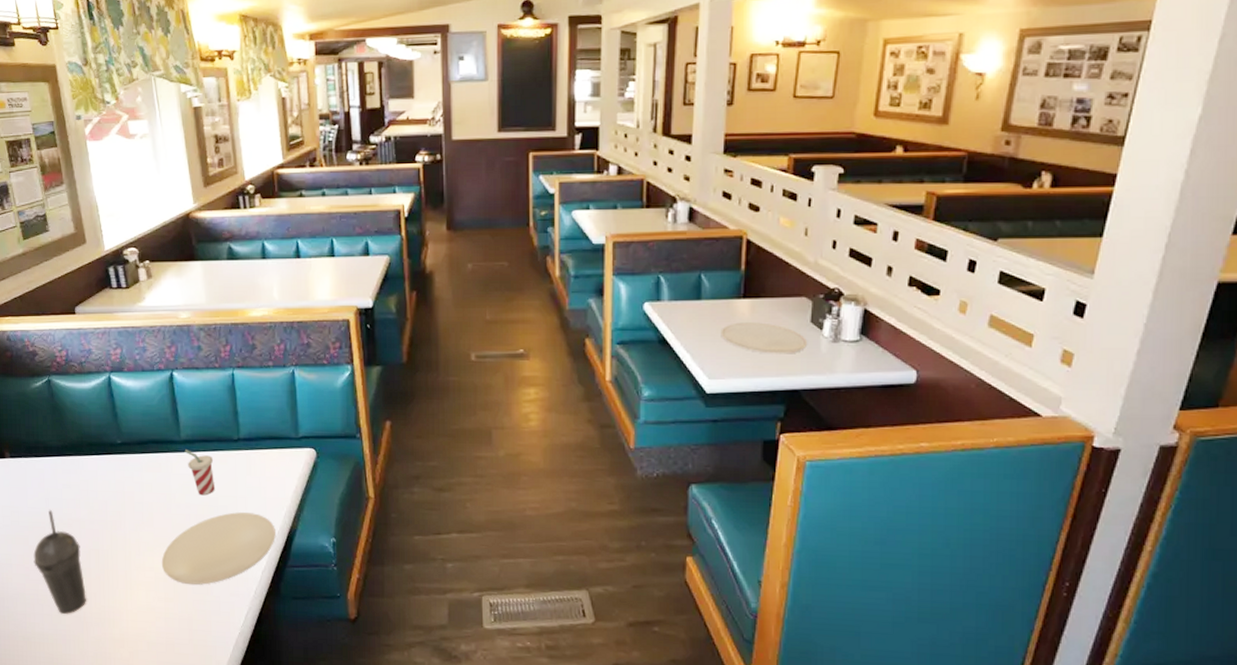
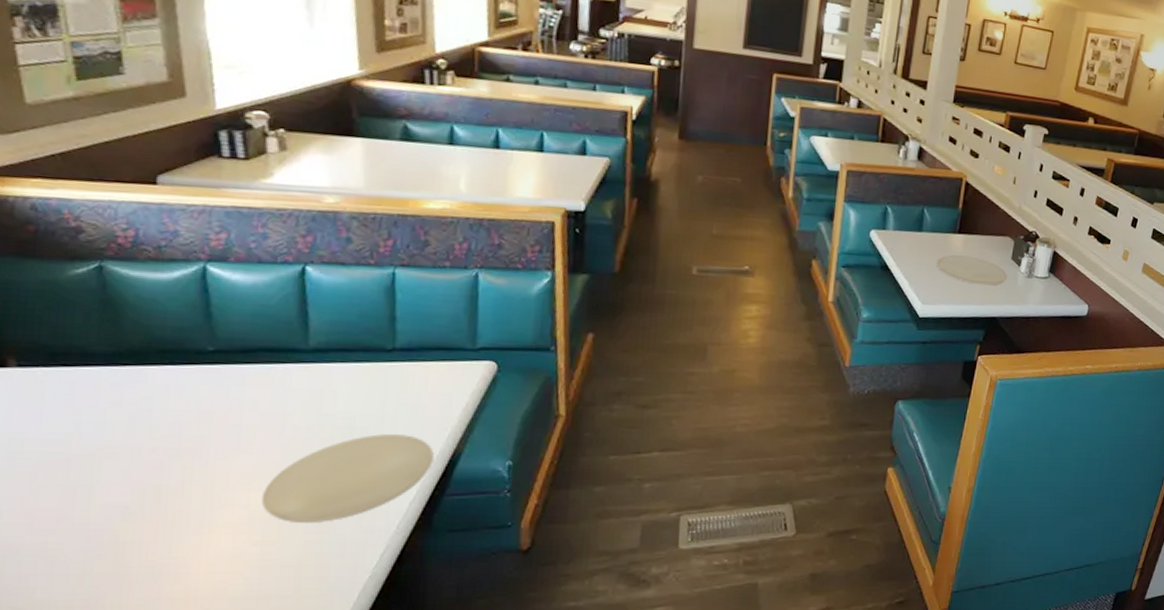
beverage cup: present [33,510,86,615] -> none [43,436,133,573]
beverage cup: present [184,448,215,496] -> none [312,359,354,415]

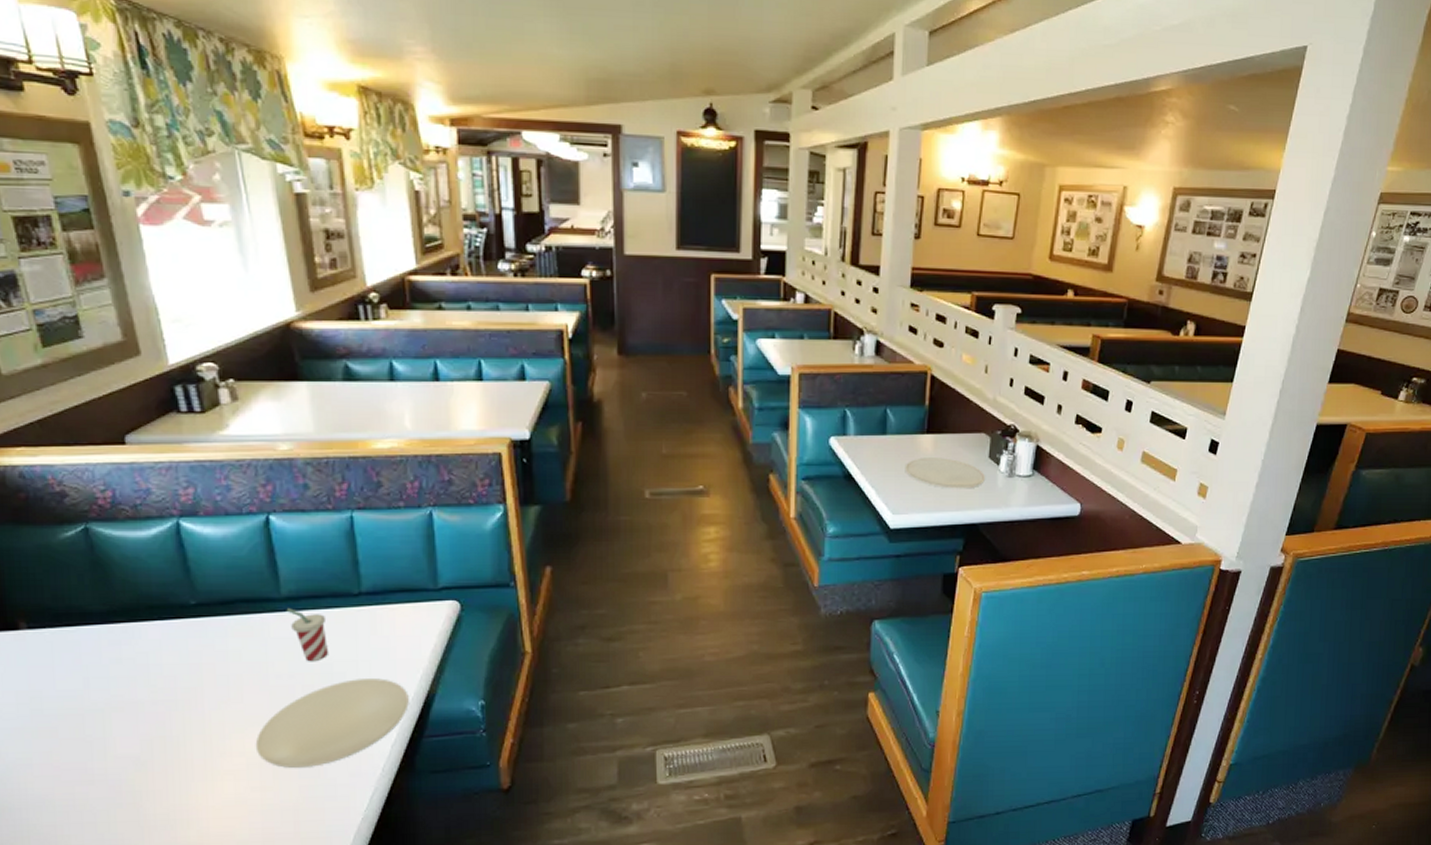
beverage cup: none [312,359,354,415] -> present [286,607,328,662]

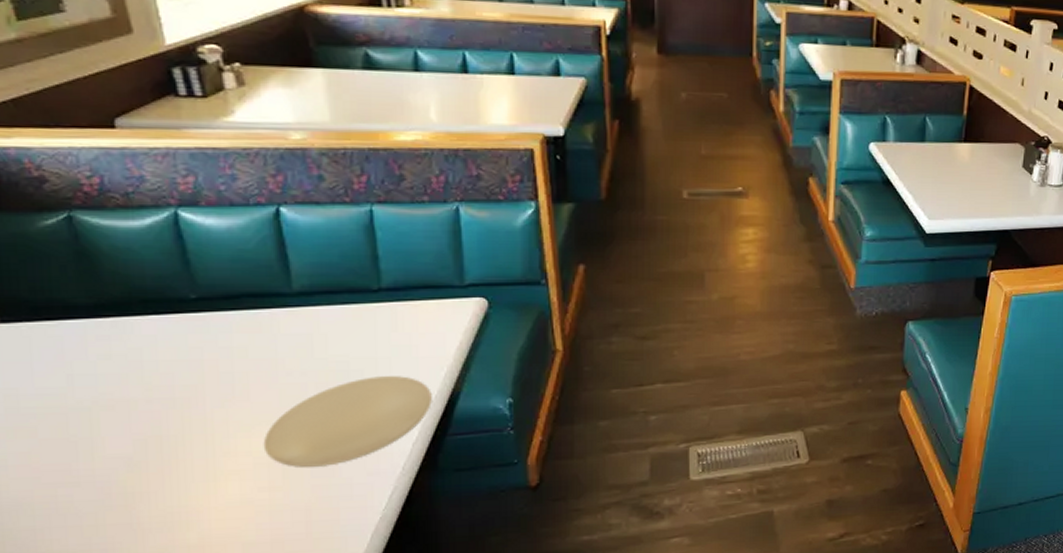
beverage cup: present [286,607,328,662] -> none [298,302,344,359]
plate: present [905,457,986,489] -> none [942,165,1019,197]

